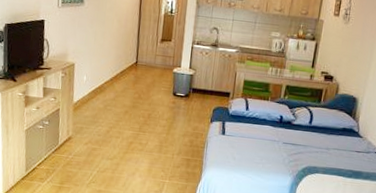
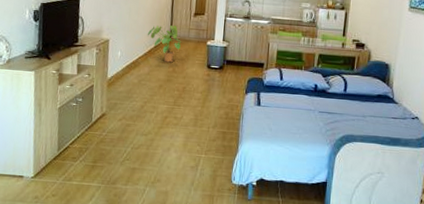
house plant: none [112,50,148,89] -> present [147,25,182,63]

